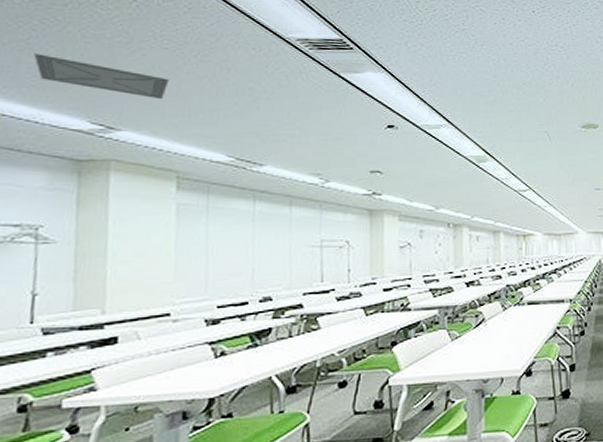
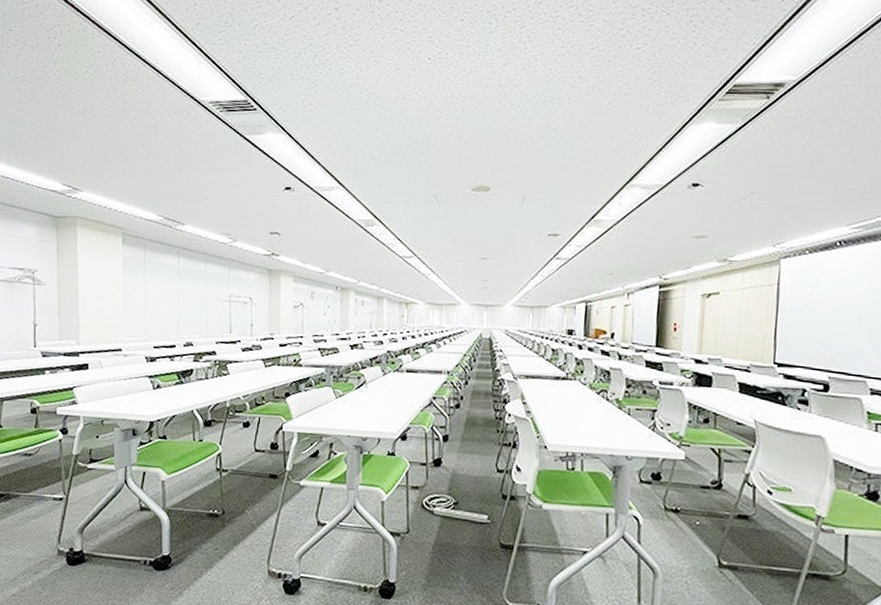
ceiling vent: present [34,53,170,99] -> none [23,124,114,163]

